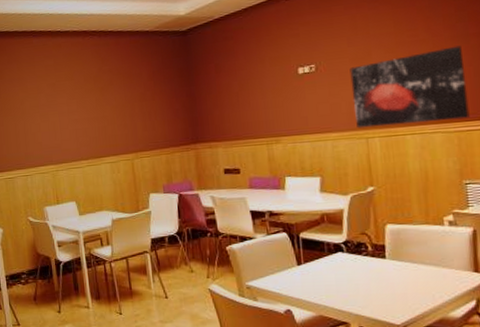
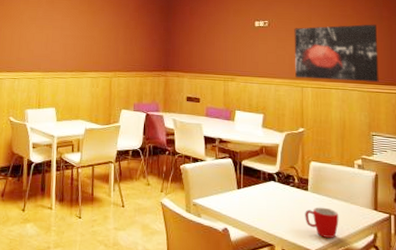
mug: none [384,275,429,309] -> present [305,207,339,238]

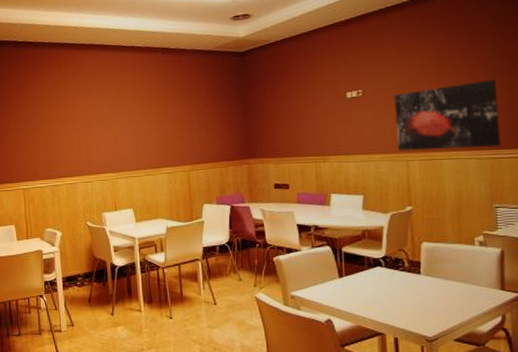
mug: present [305,207,339,238] -> none [418,290,459,323]

